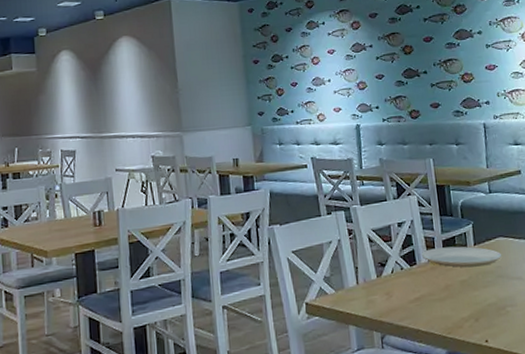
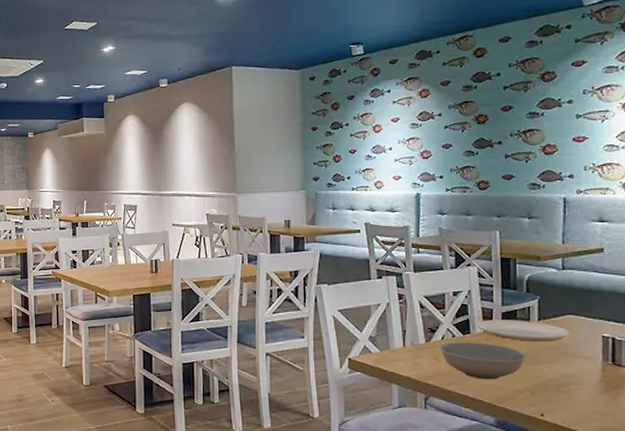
bowl: none [390,272,467,311] -> present [439,342,526,380]

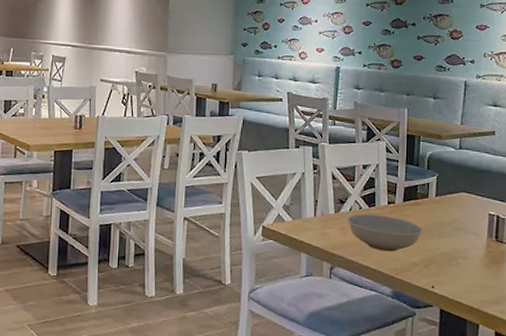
plate: present [476,320,570,342] -> none [381,193,462,217]

